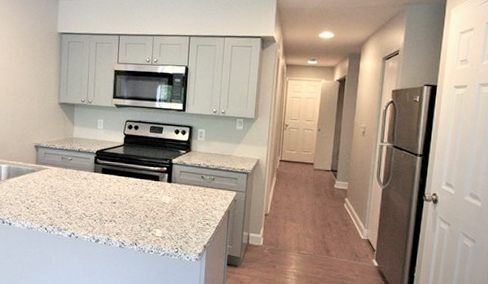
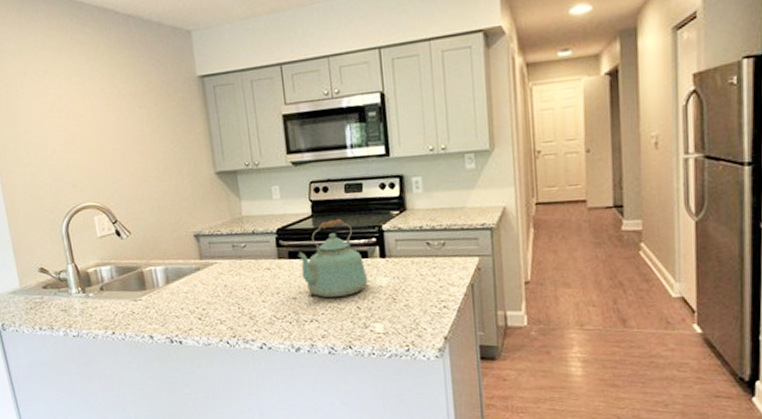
kettle: none [108,149,157,207] -> present [297,218,368,298]

